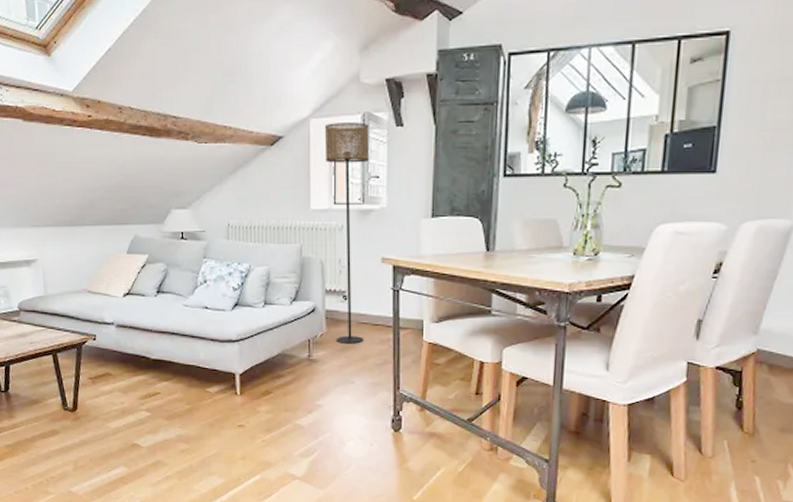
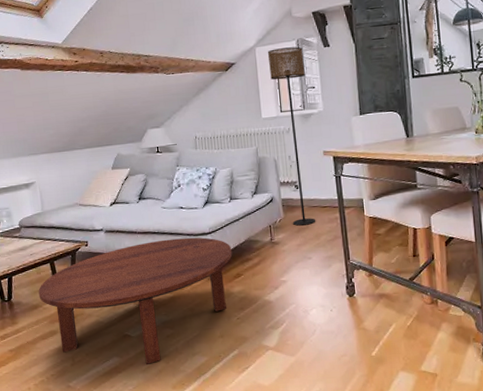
coffee table: none [39,342,262,479] -> present [38,237,232,364]

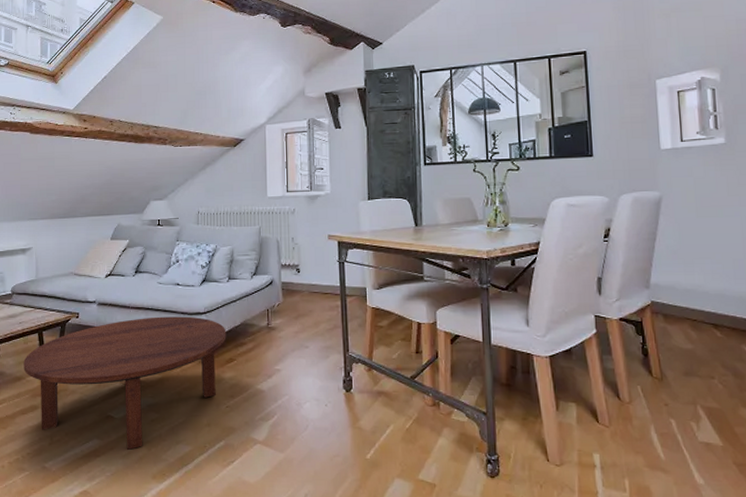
floor lamp: present [267,47,316,226] -> none [277,126,316,312]

